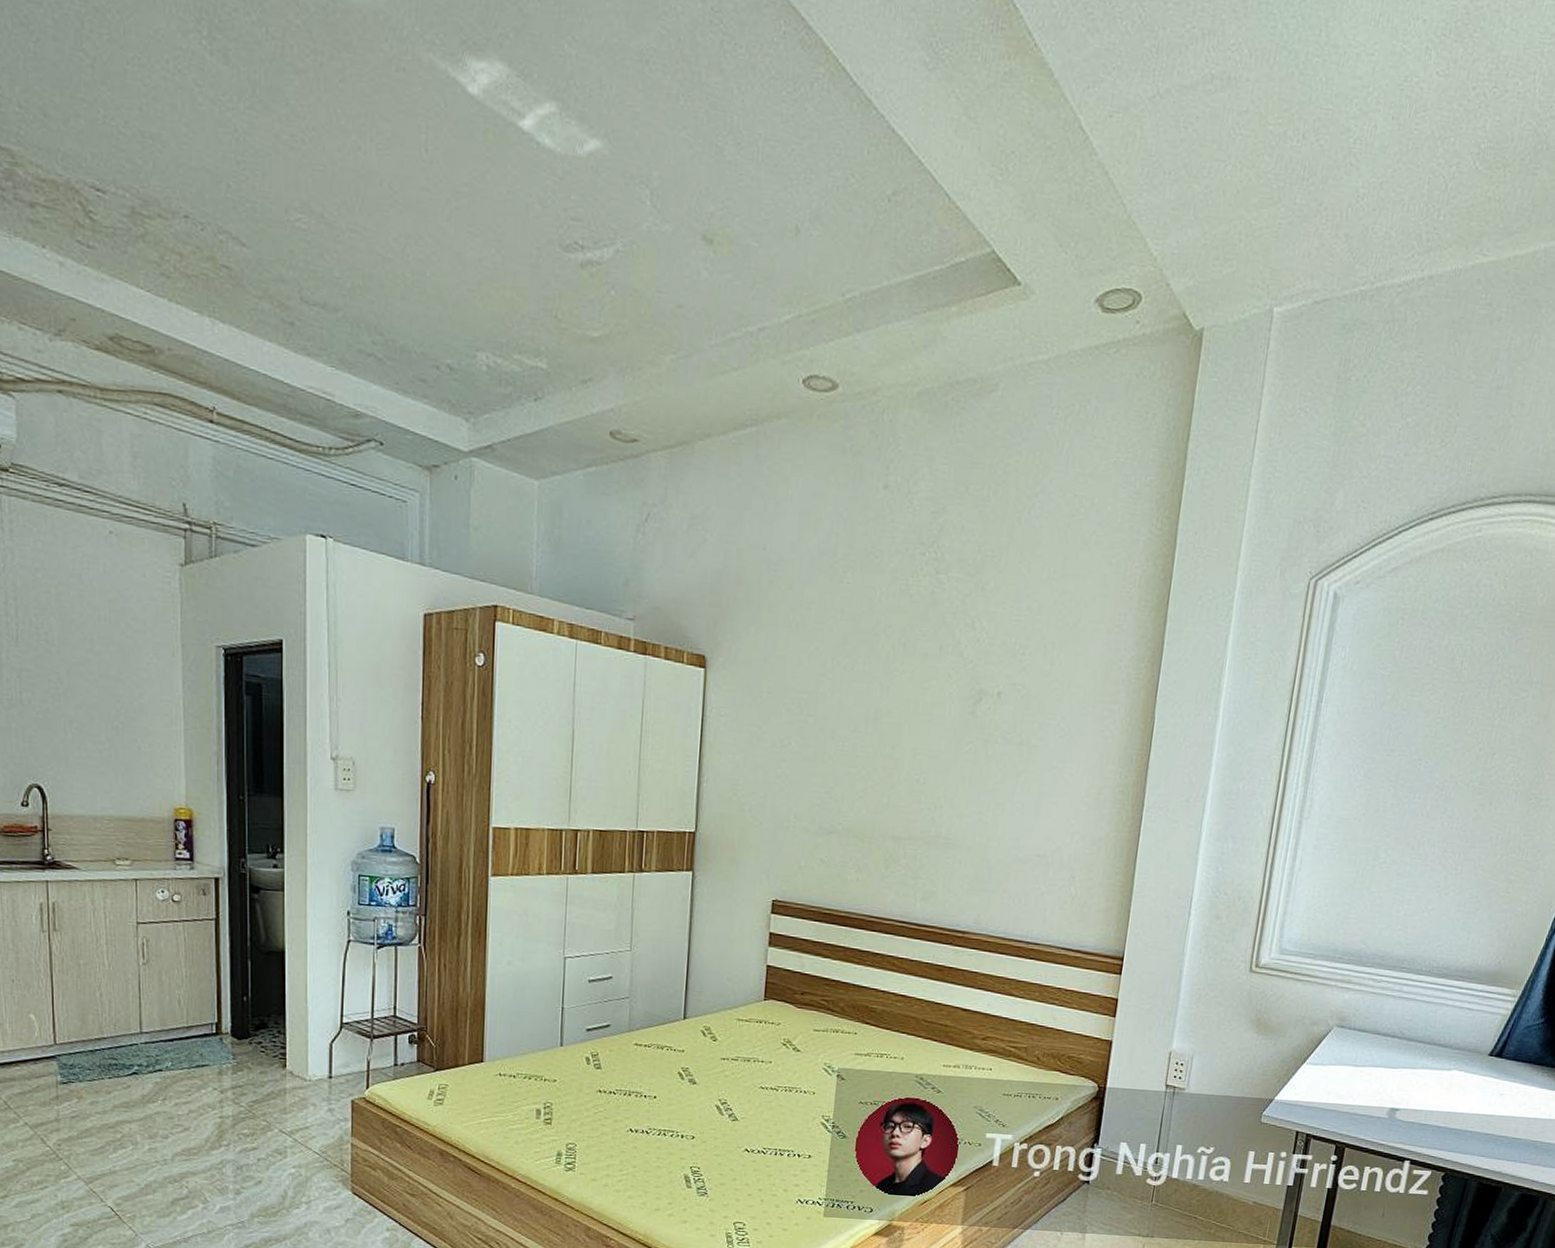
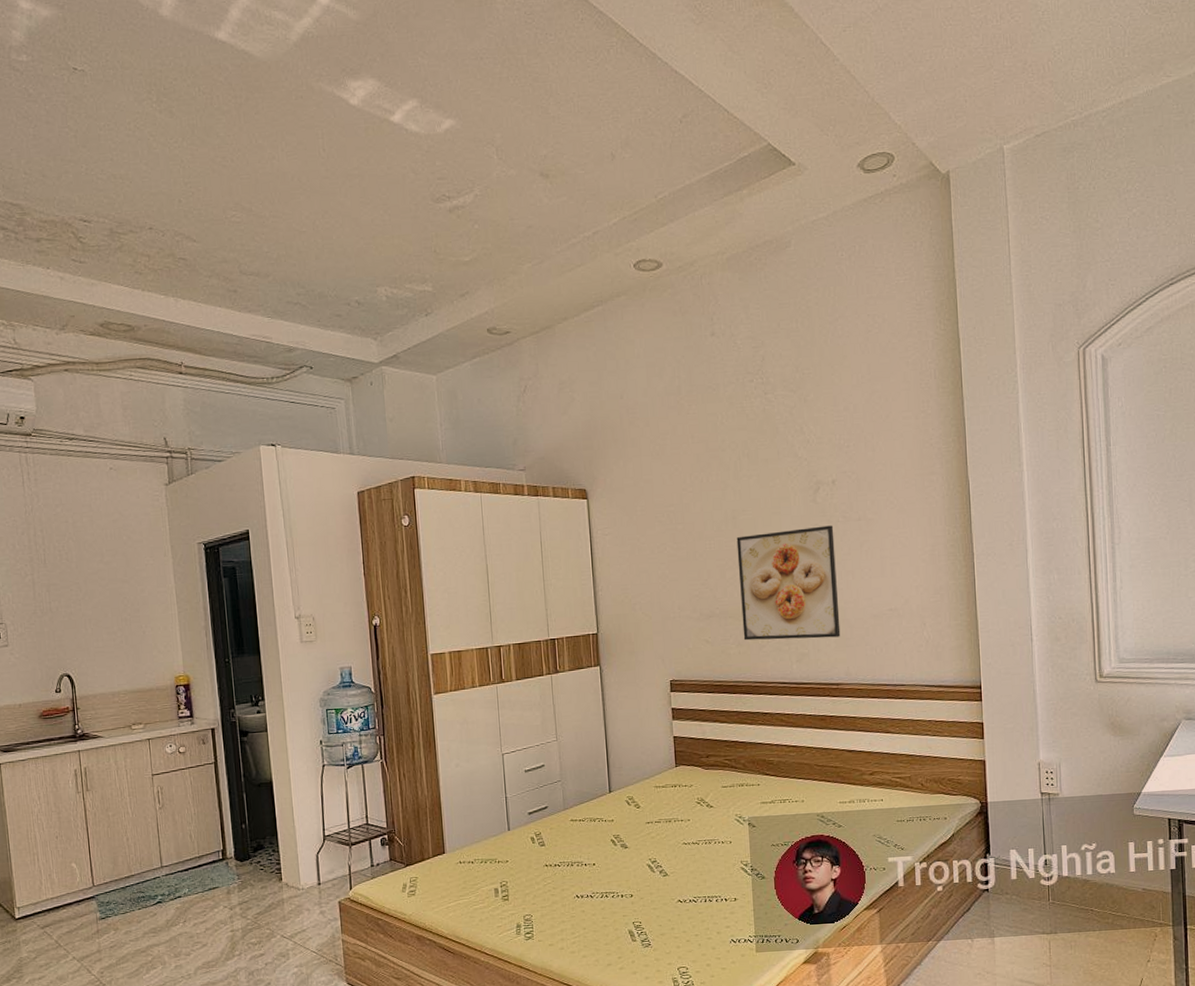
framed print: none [865,742,990,879] -> present [736,525,841,641]

